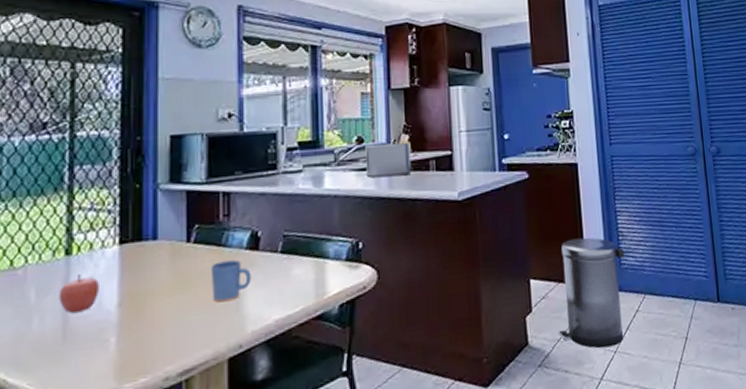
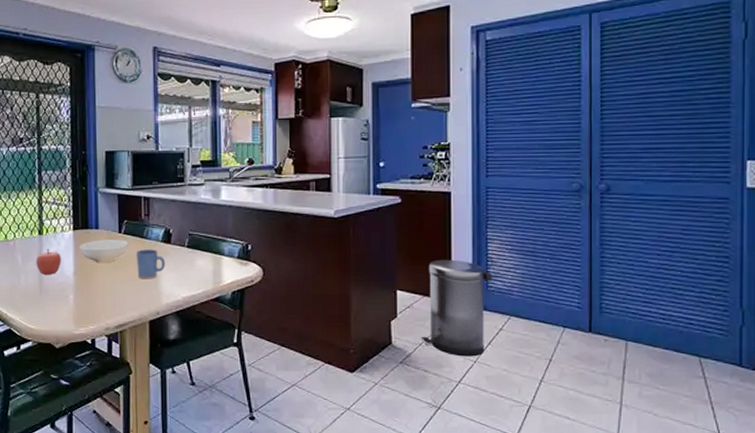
bowl: none [129,251,201,287] -> present [80,240,129,263]
toaster: present [365,142,413,178] -> none [255,165,296,194]

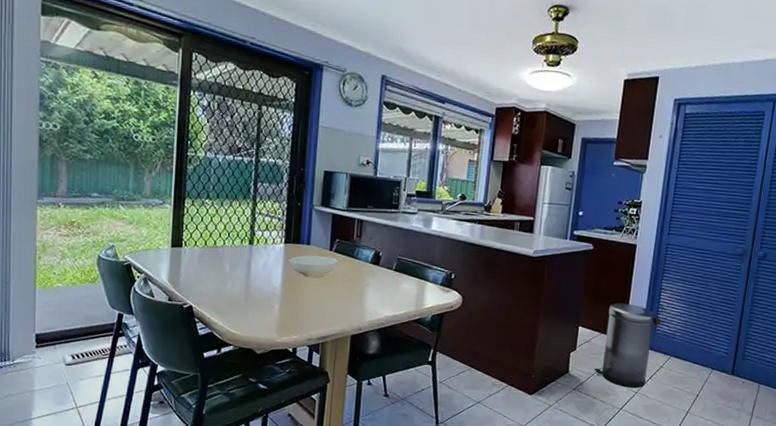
fruit: present [36,249,61,275] -> none [244,259,270,284]
mug: present [136,249,166,279] -> none [344,268,373,297]

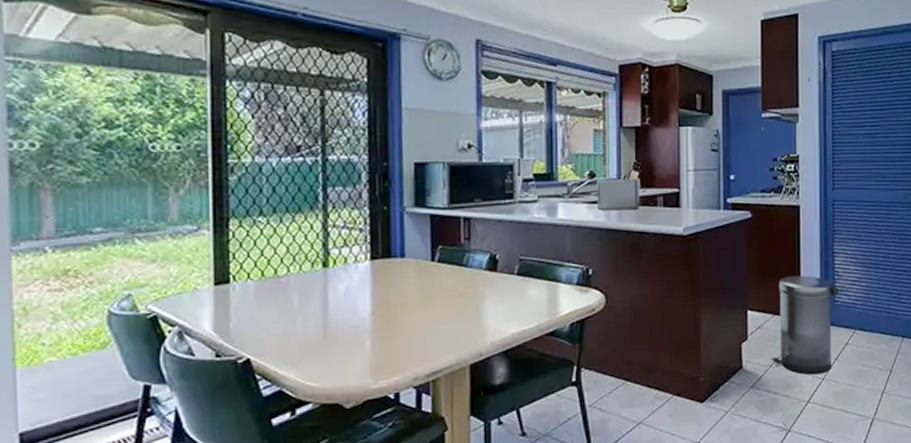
bowl: present [290,255,339,278] -> none [380,269,445,300]
toaster: none [464,202,503,231] -> present [597,178,642,211]

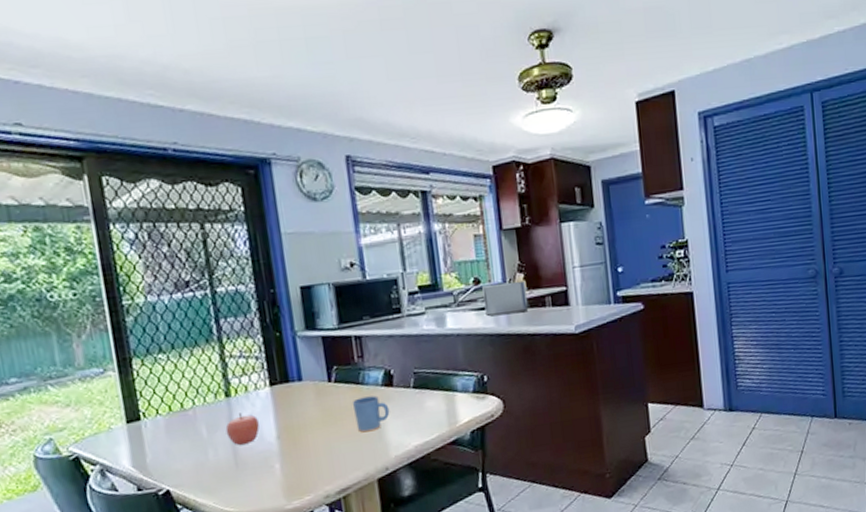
fruit: none [318,285,354,318] -> present [225,413,260,445]
mug: none [453,279,491,316] -> present [352,395,390,433]
pedal bin: present [771,275,838,375] -> none [676,362,741,463]

